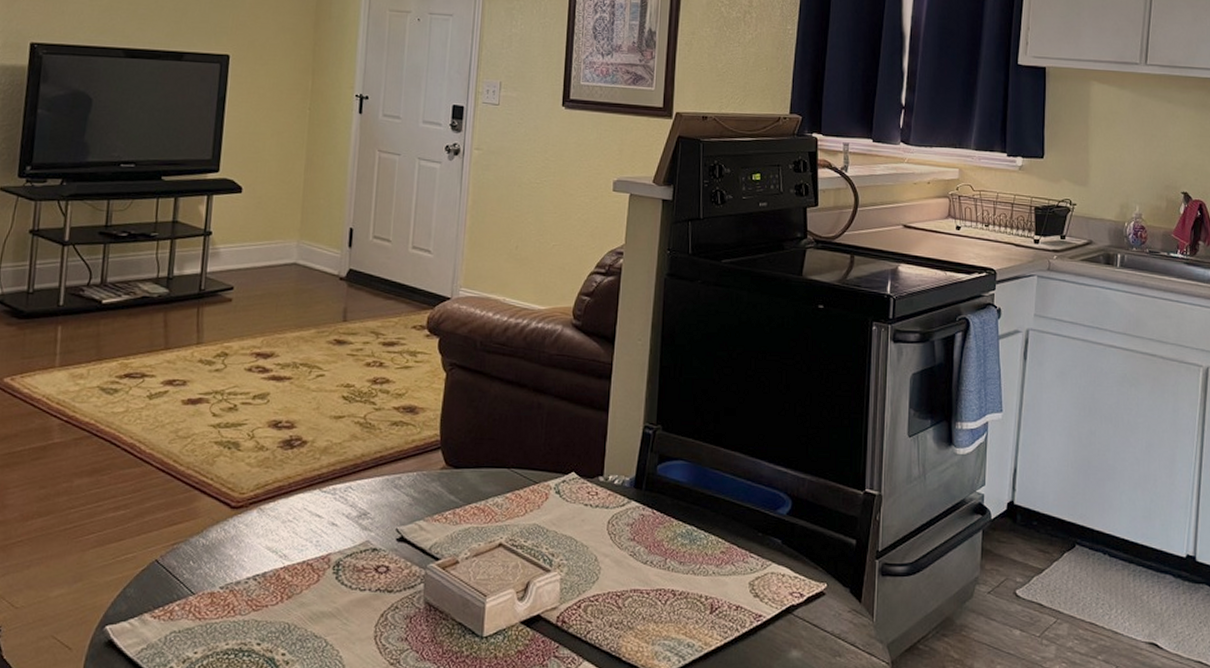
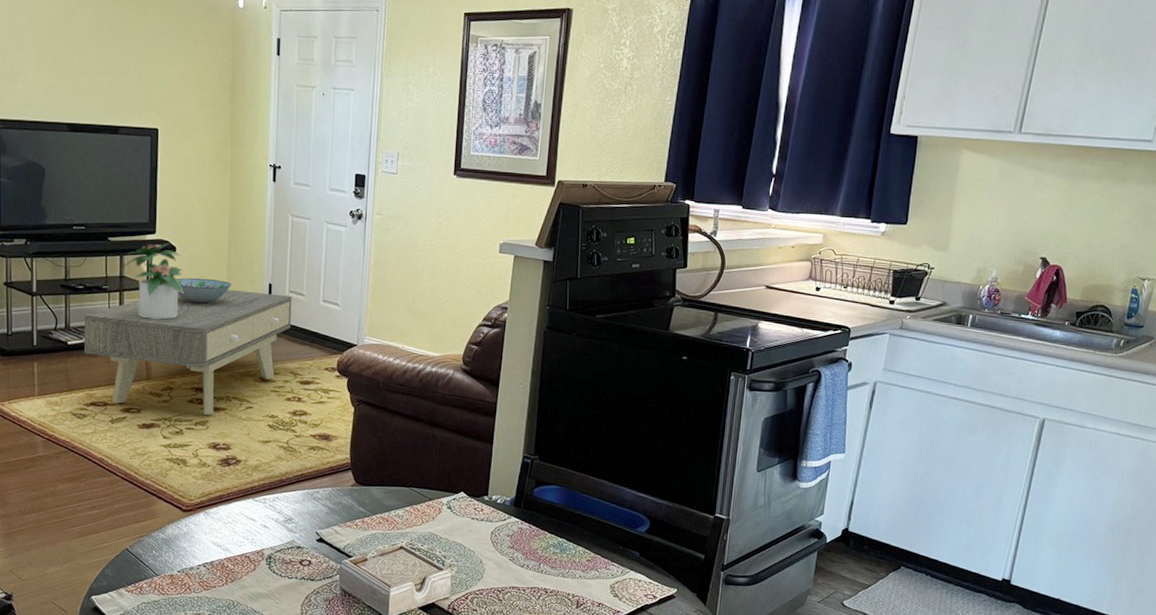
coffee table: none [122,235,377,386] -> present [84,289,292,415]
potted plant: none [174,182,249,272] -> present [121,243,184,320]
decorative bowl: none [240,222,305,253] -> present [176,278,231,304]

